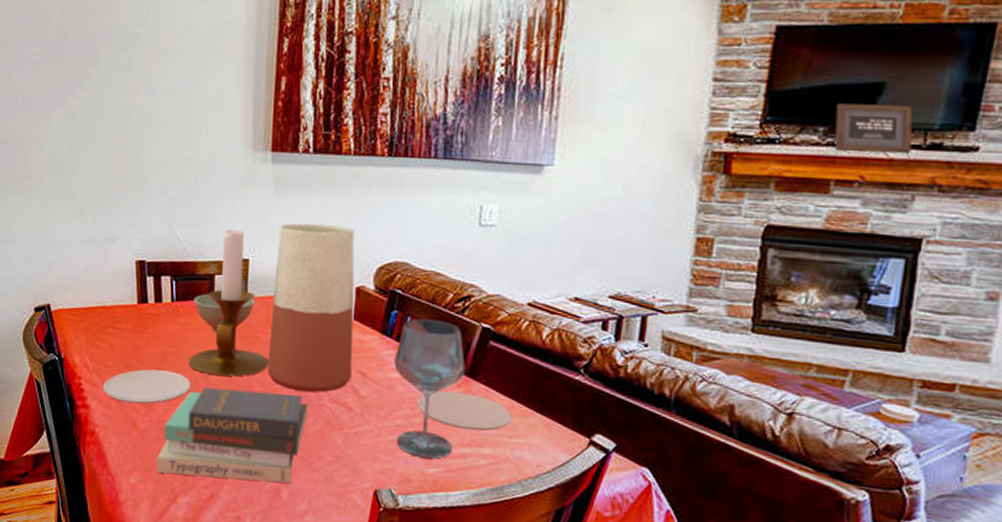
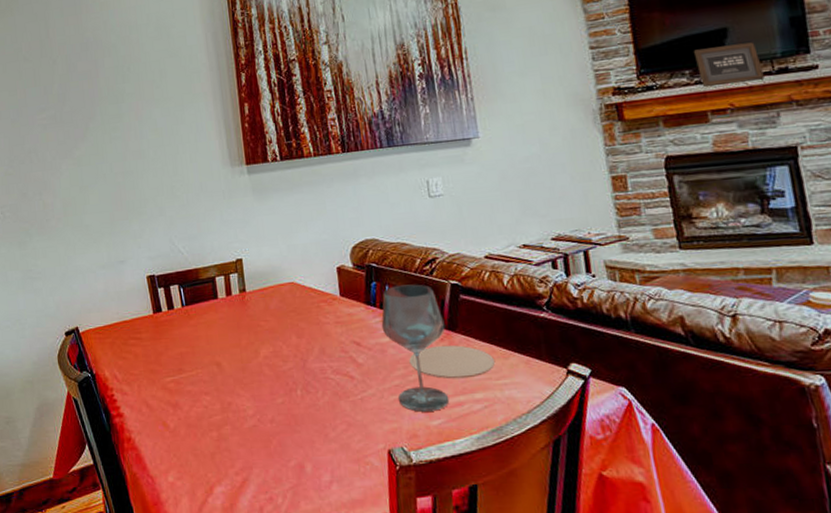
plate: present [102,369,191,404] -> none [132,370,209,406]
books: present [156,387,308,484] -> none [189,372,316,467]
candlestick: present [188,229,269,377] -> none [204,234,274,367]
bowl: present [194,293,256,333] -> none [201,292,254,328]
vase: present [267,223,356,392] -> none [263,217,348,368]

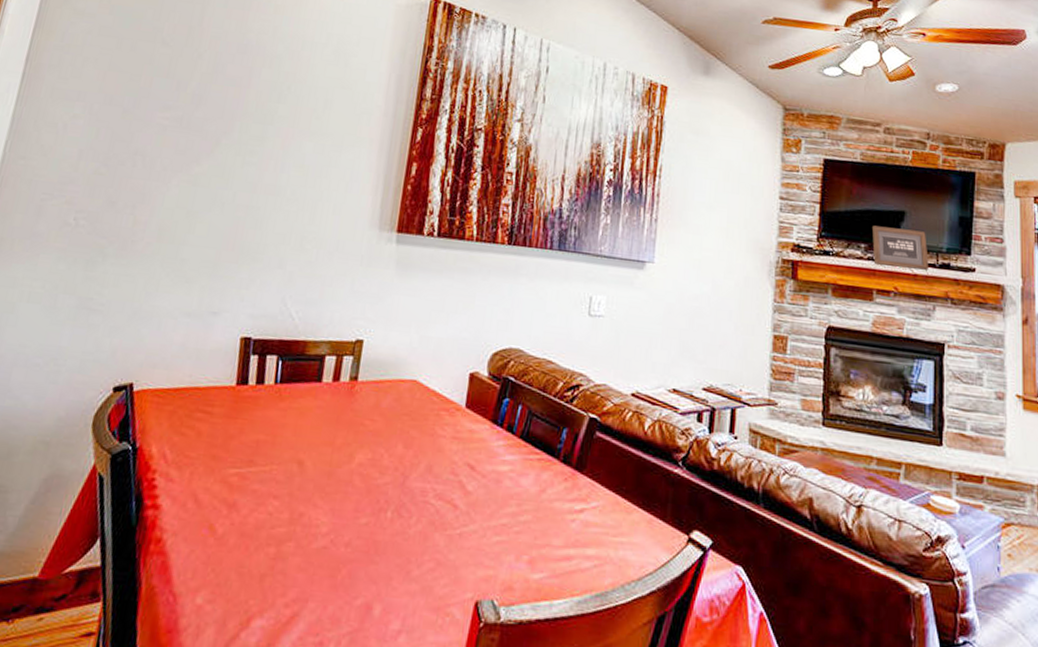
wine glass: present [381,284,450,412] -> none [501,407,573,563]
plate: present [409,345,496,379] -> none [524,485,617,530]

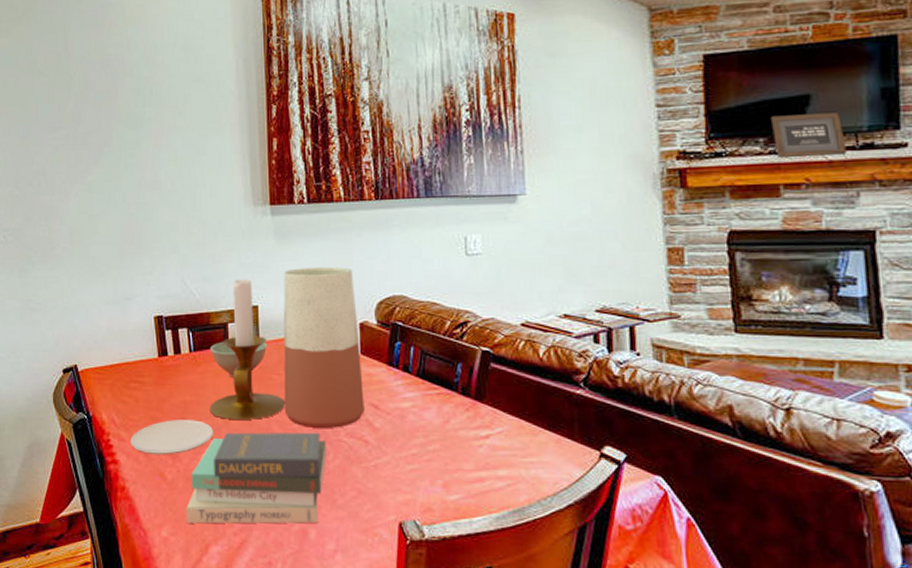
plate: none [179,461,285,504] -> present [130,420,213,455]
books: none [230,483,411,597] -> present [186,432,327,524]
candlestick: none [285,307,374,470] -> present [210,279,285,420]
bowl: none [299,375,366,420] -> present [210,341,268,379]
vase: none [370,304,473,488] -> present [283,267,365,428]

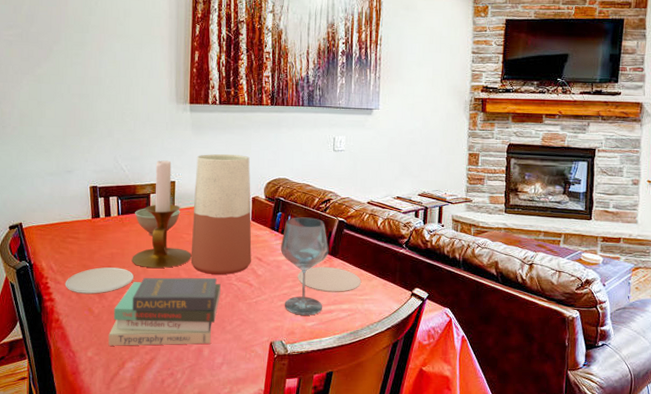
wine glass: none [403,348,472,485] -> present [280,217,329,316]
plate: none [430,415,523,453] -> present [297,266,362,293]
picture frame: present [770,112,847,159] -> none [542,67,585,98]

